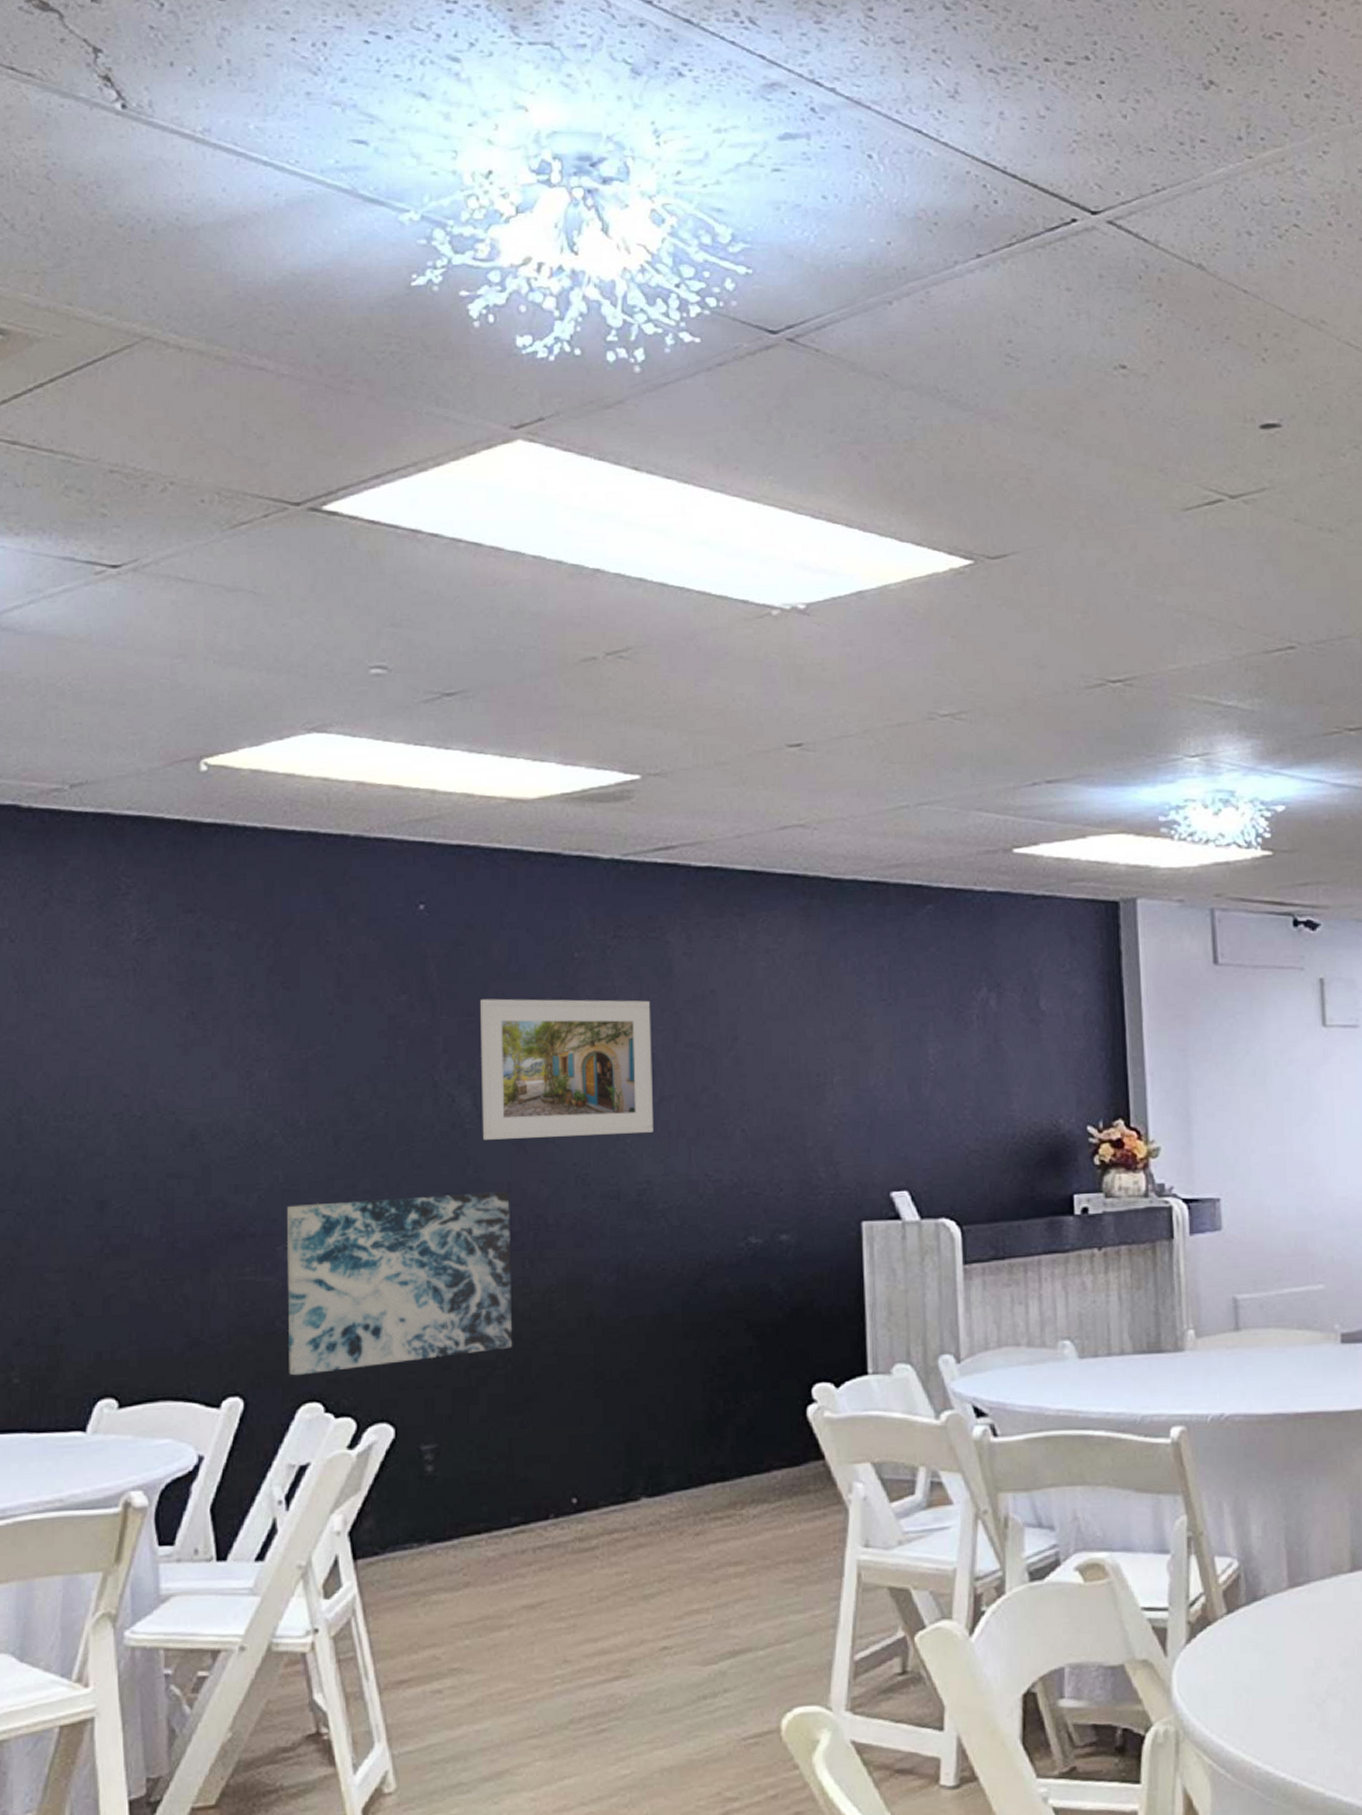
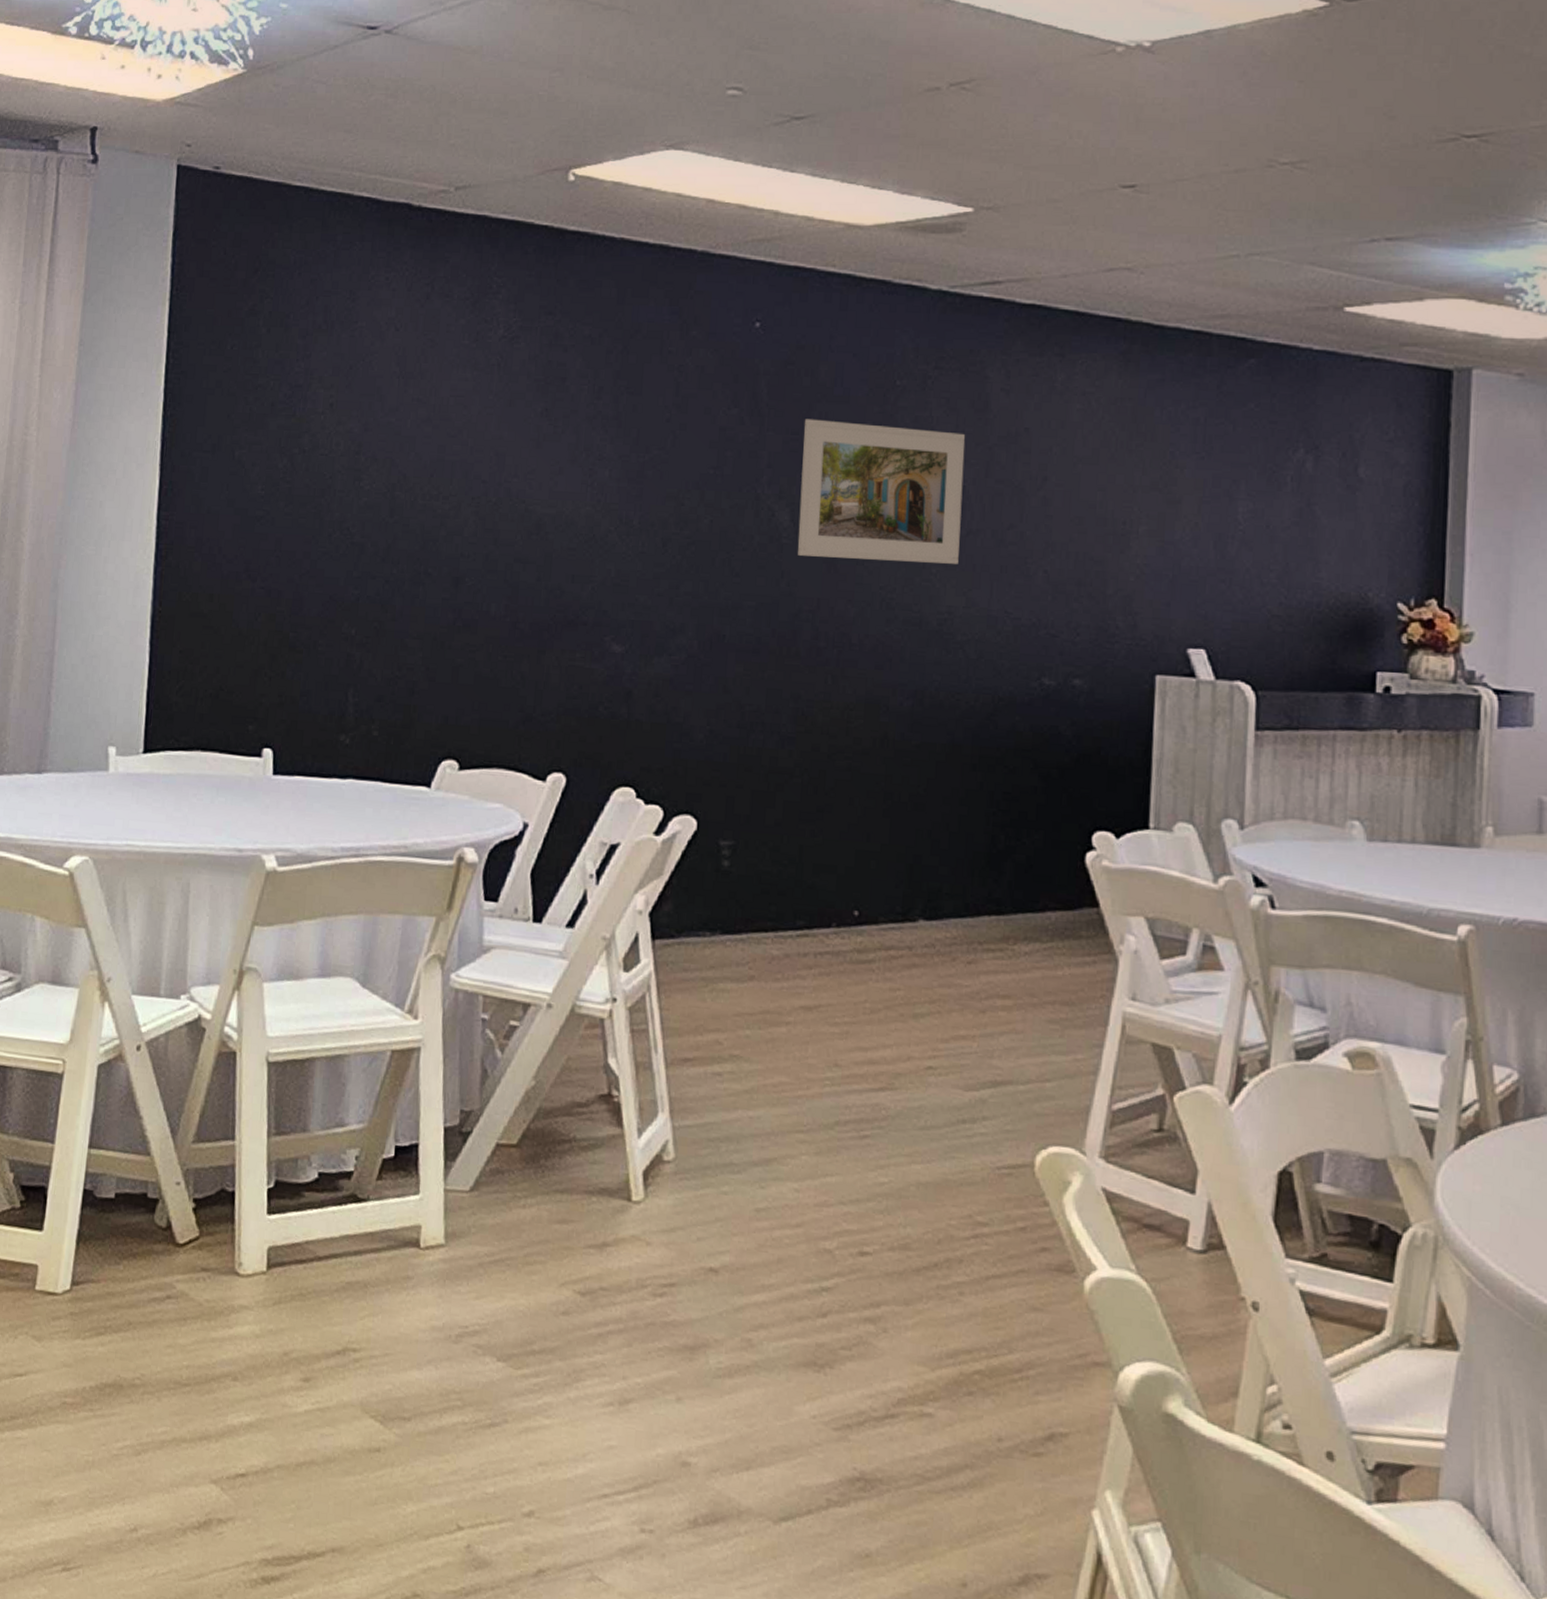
wall art: present [287,1191,513,1376] -> none [607,599,818,760]

